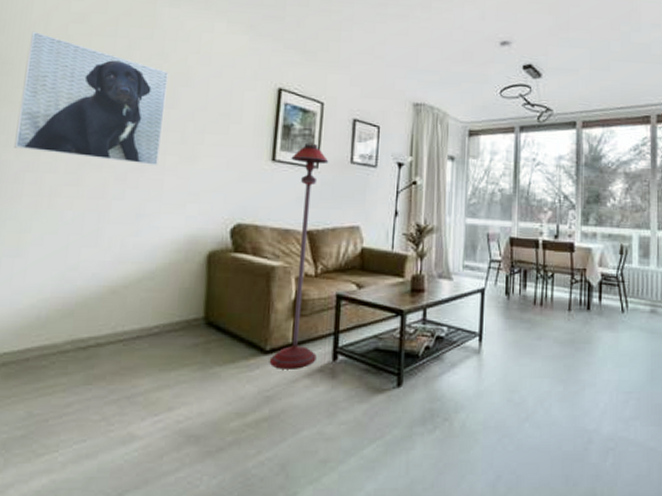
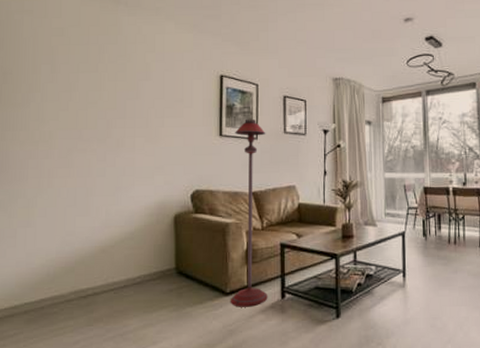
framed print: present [14,31,168,165] -> none [19,45,131,147]

